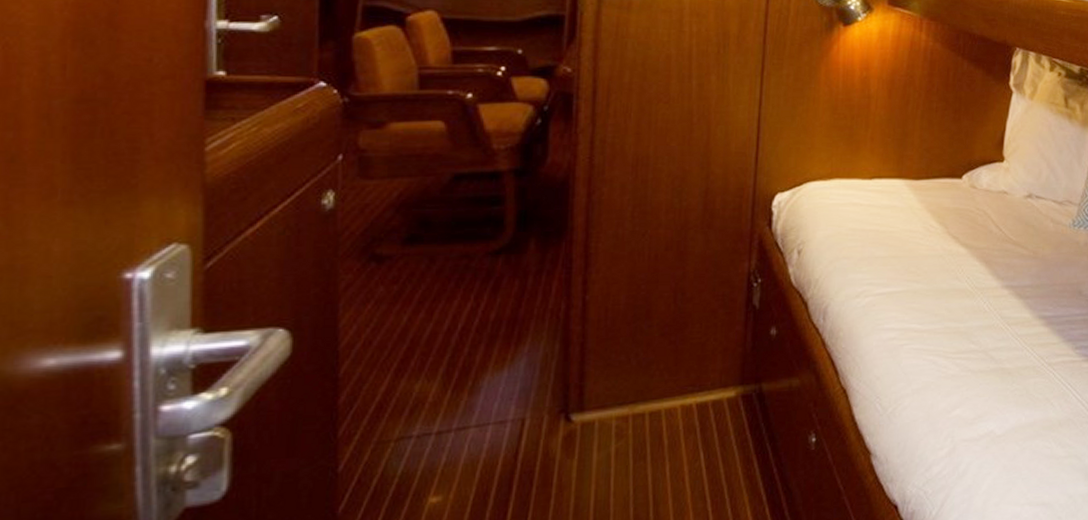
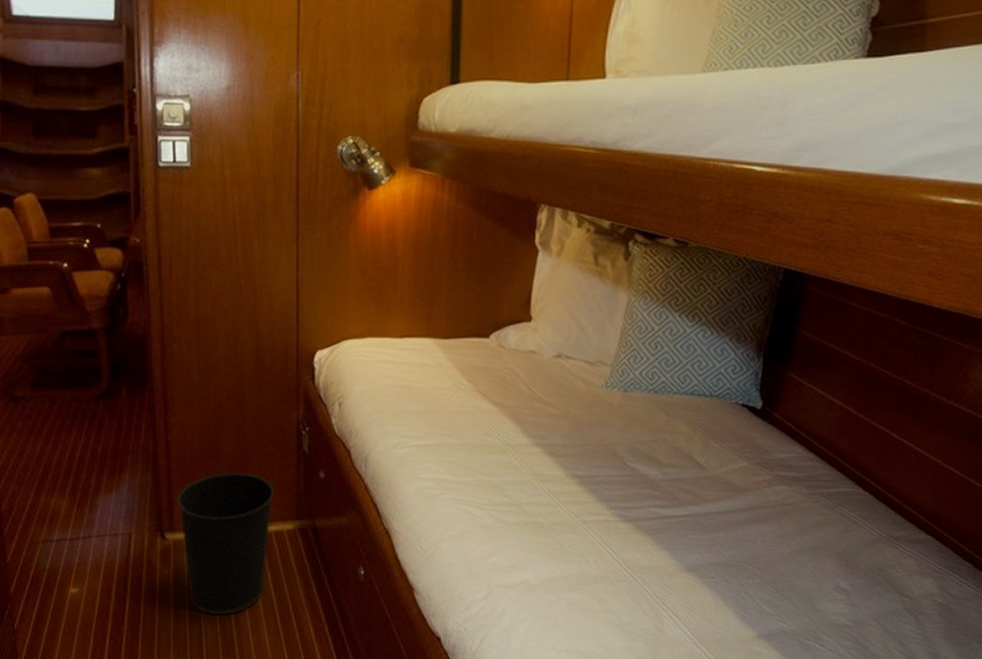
wastebasket: none [591,334,715,510] -> present [177,472,274,615]

